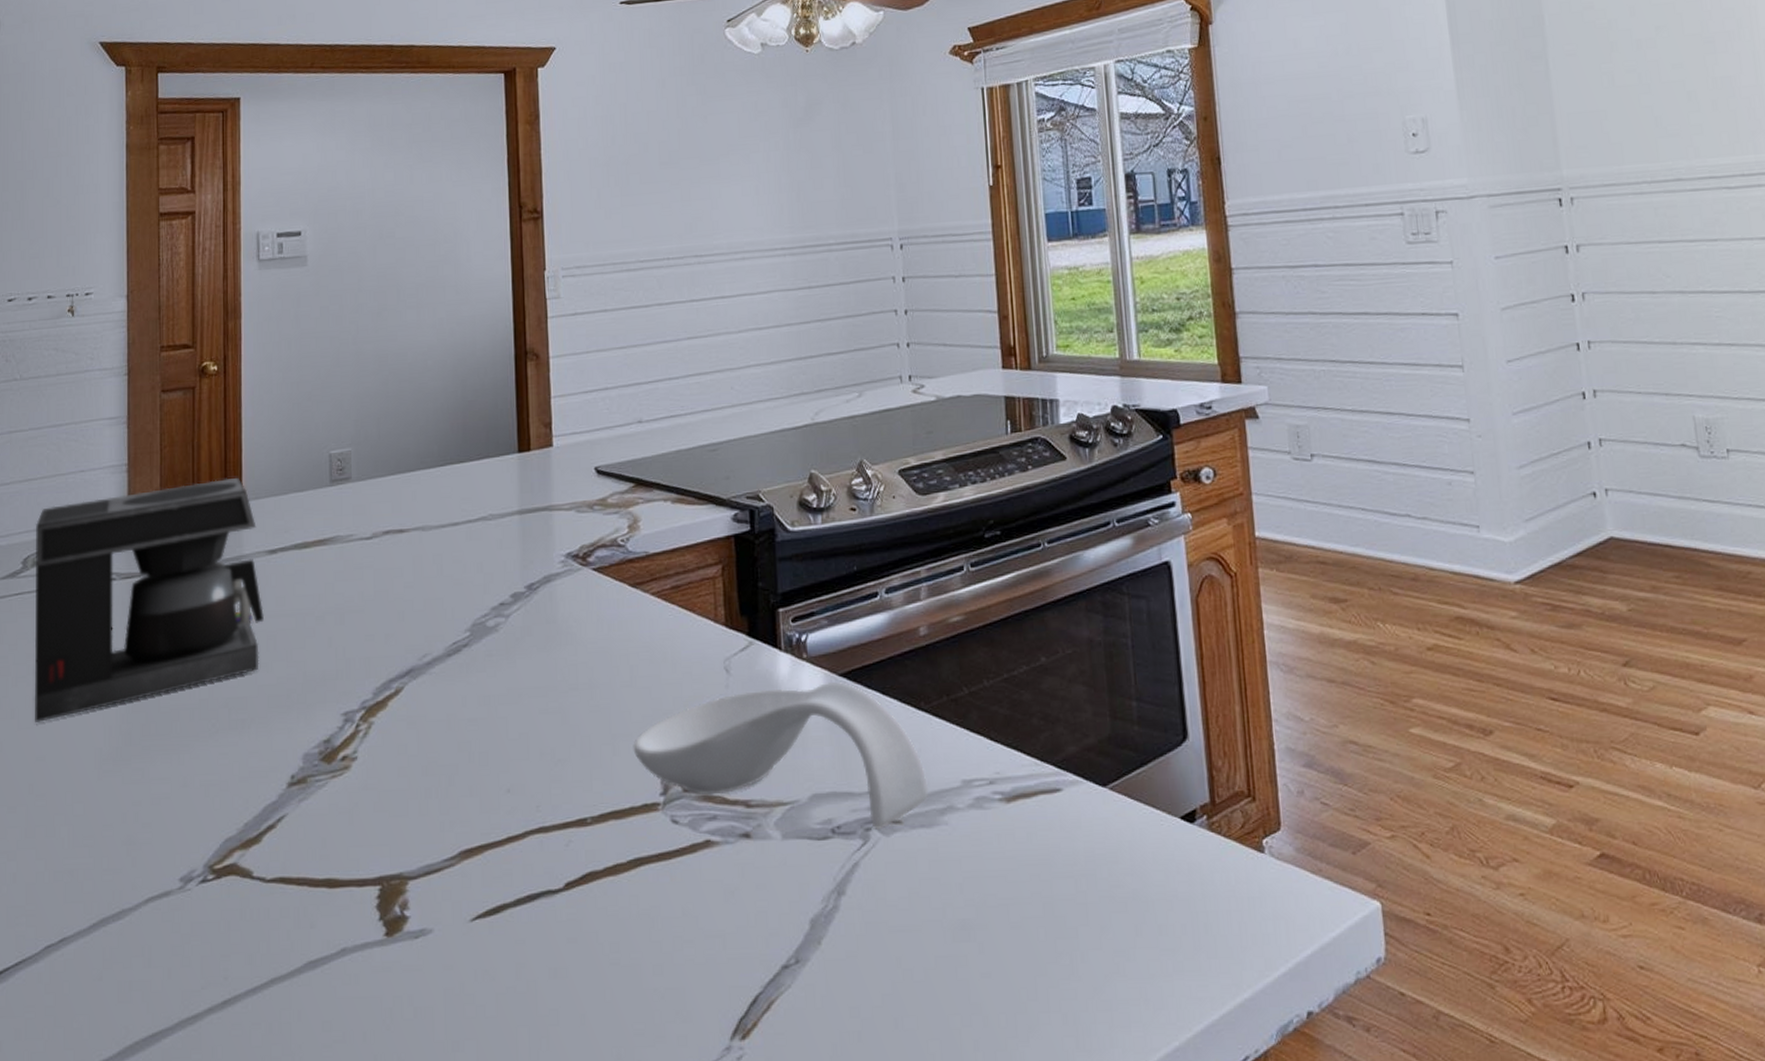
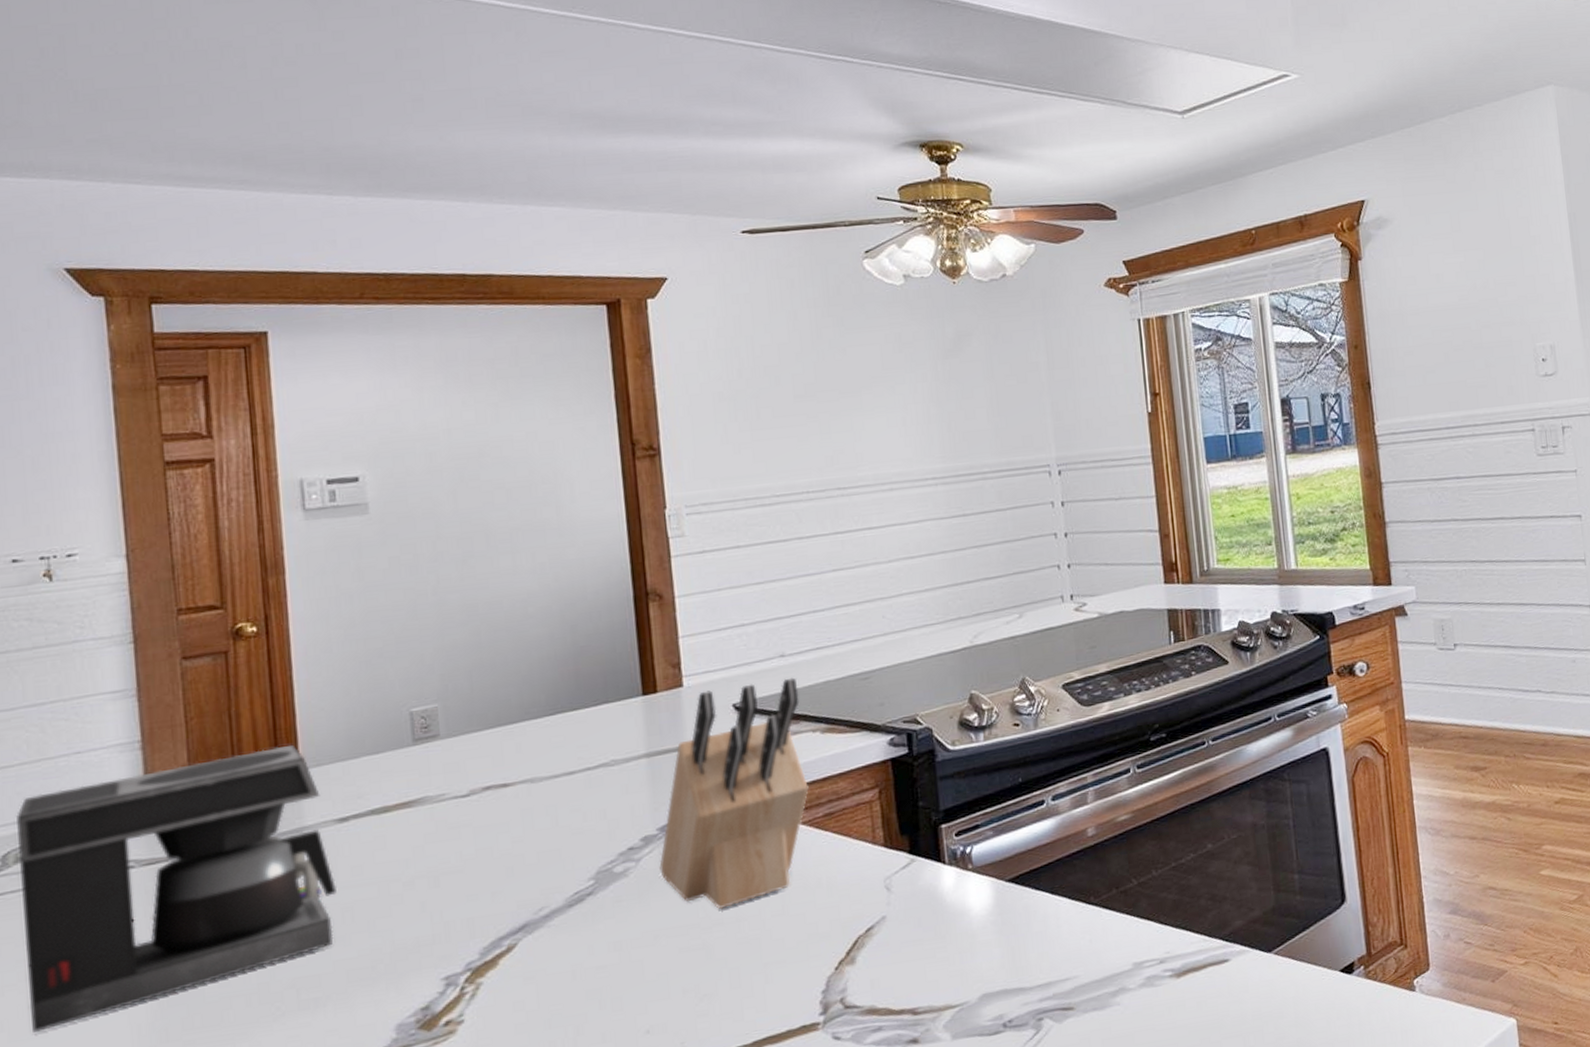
knife block: none [525,444,659,675] -> present [659,677,809,910]
spoon rest: present [633,681,929,829] -> none [787,886,1101,1019]

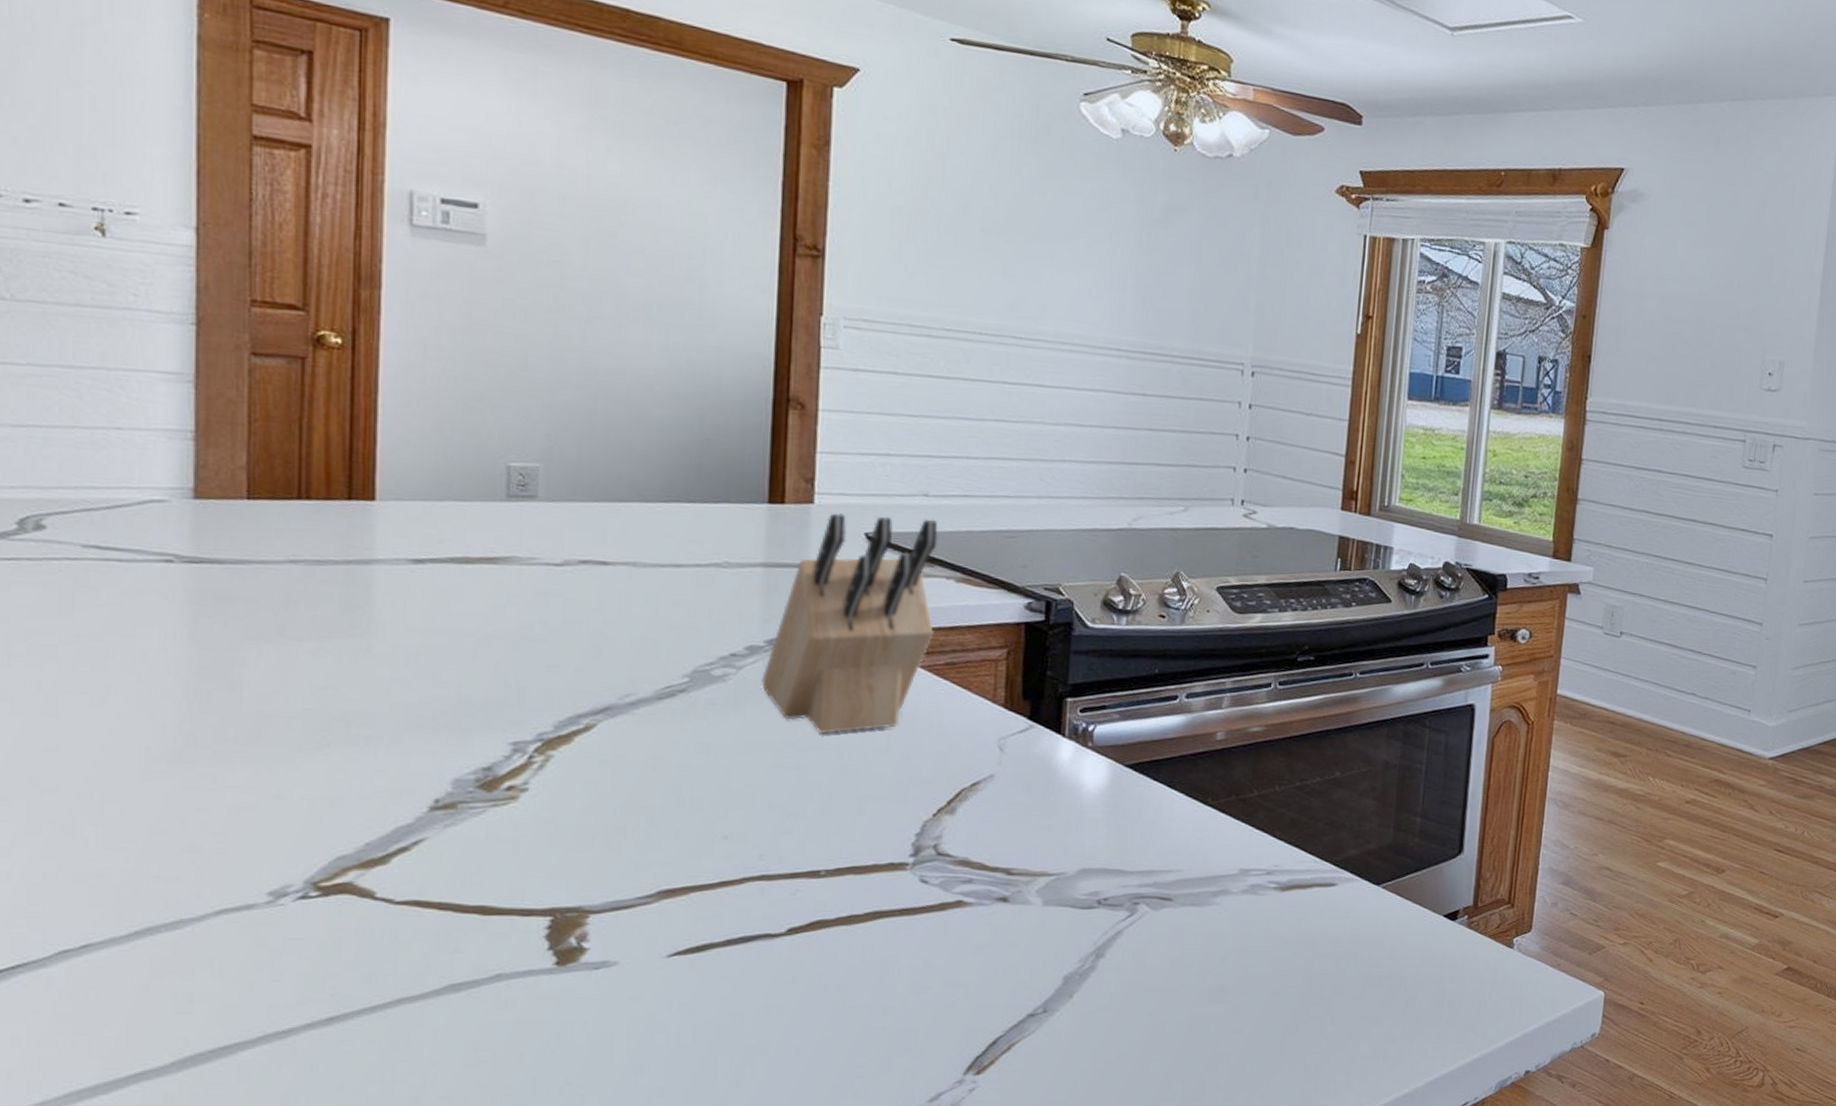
coffee maker: present [16,744,337,1032] -> none [40,462,402,709]

